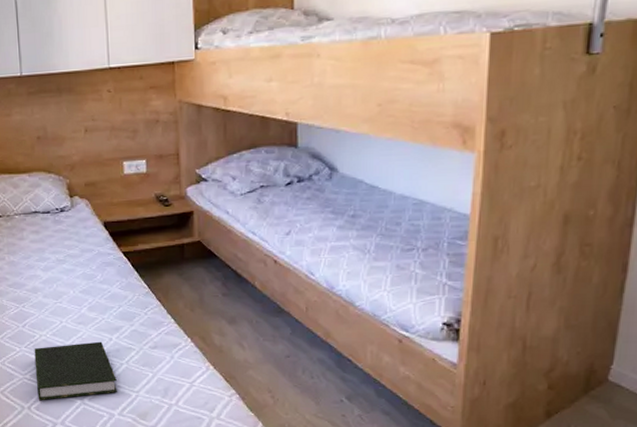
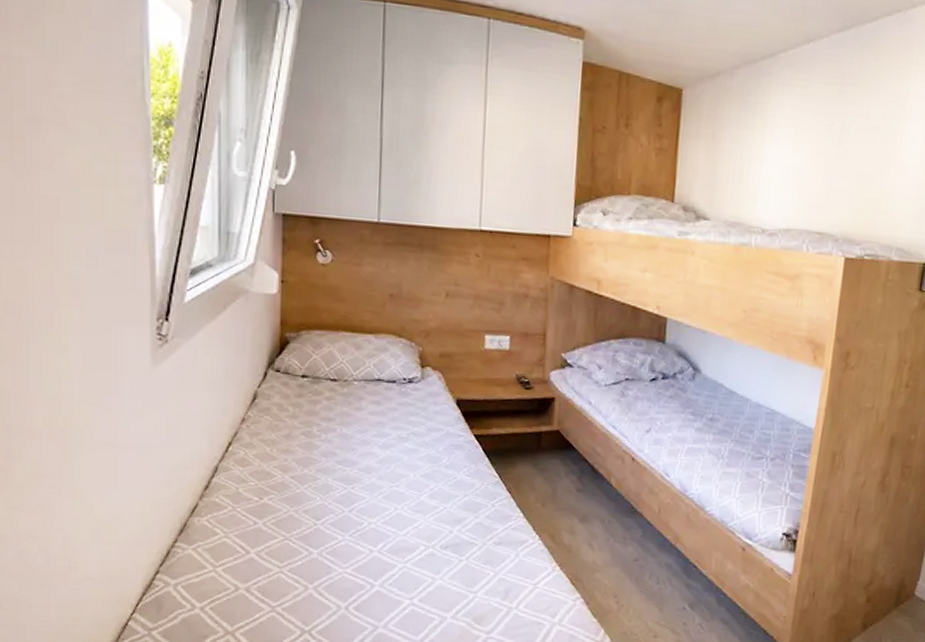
book: present [34,341,117,400] -> none [358,533,453,599]

